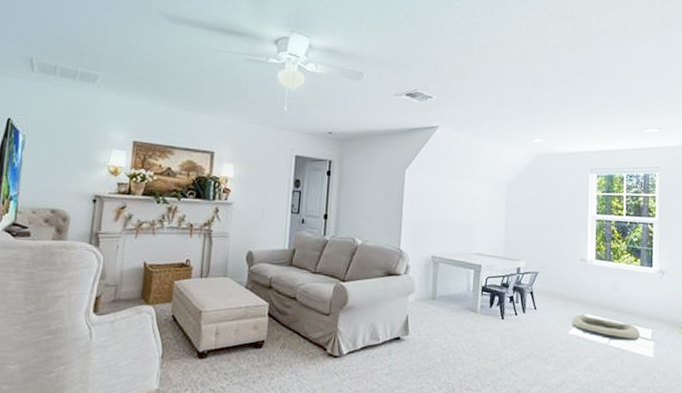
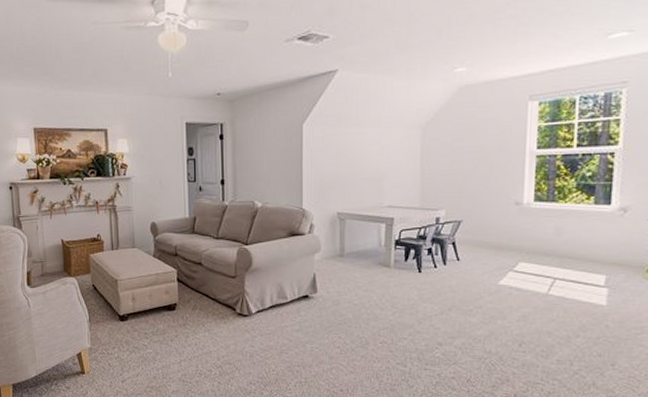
dog bed: present [571,314,641,341] -> none [501,263,591,289]

